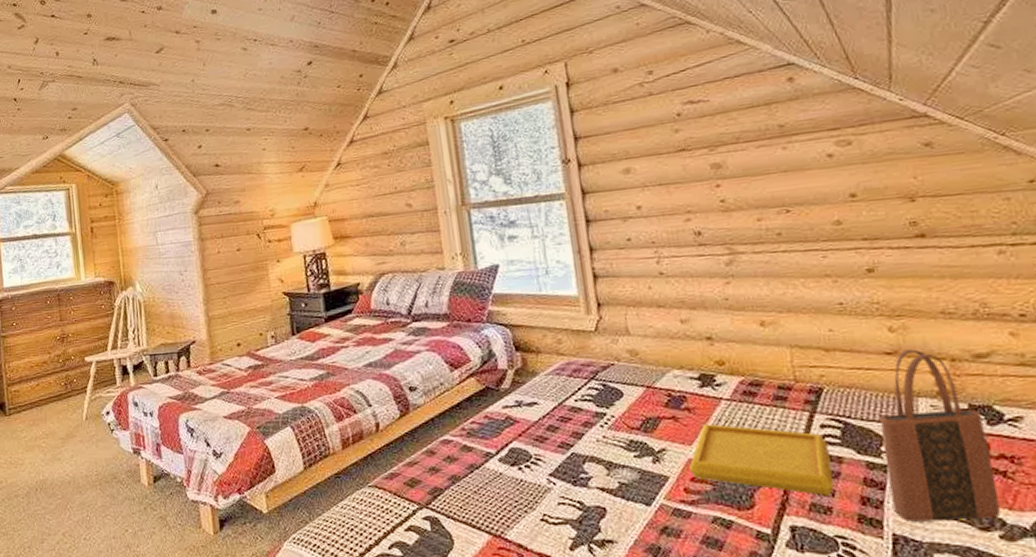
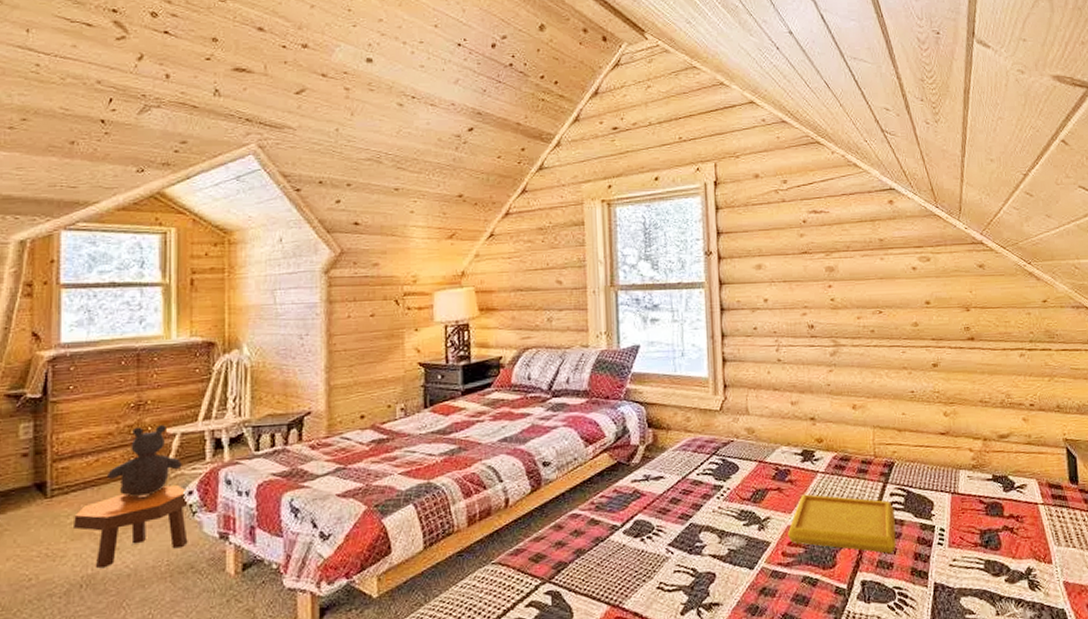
footstool: none [26,406,110,476] -> present [72,485,188,569]
teddy bear: none [46,353,99,416] -> present [108,424,182,498]
tote bag: present [880,349,1001,524] -> none [933,430,1007,573]

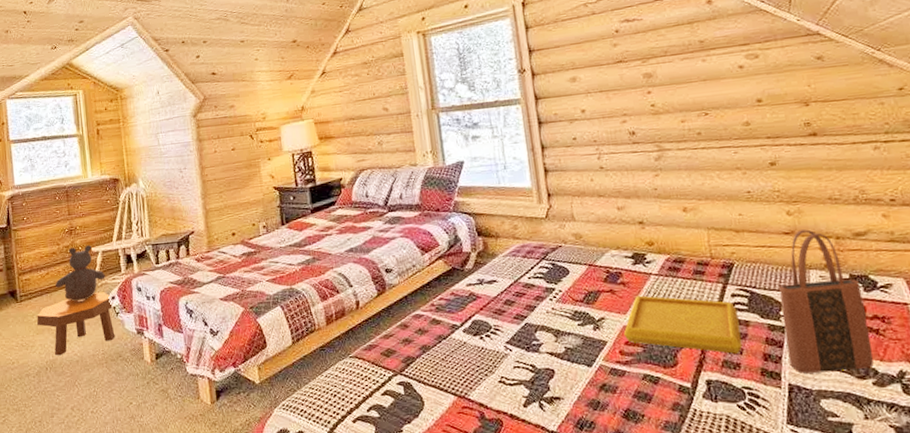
tote bag: none [933,430,1007,573] -> present [779,229,874,375]

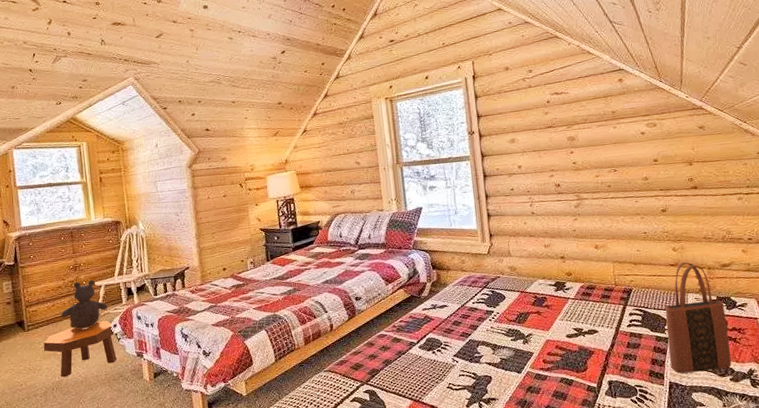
serving tray: present [623,295,743,354] -> none [546,315,636,360]

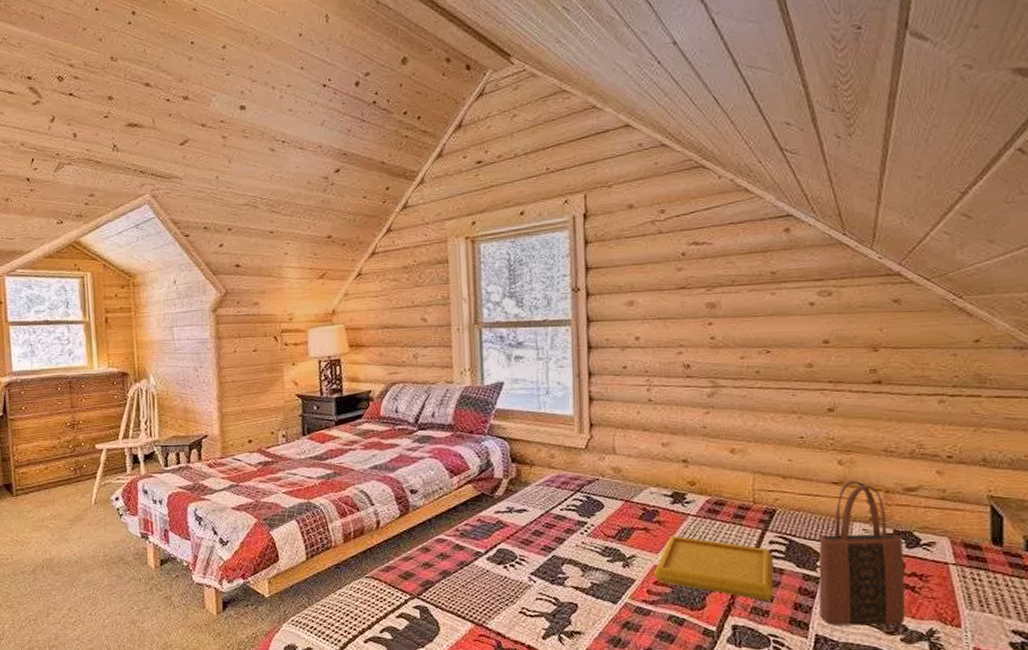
footstool: present [43,321,117,378] -> none [33,492,118,555]
teddy bear: present [61,279,108,330] -> none [55,441,109,500]
serving tray: none [546,315,636,360] -> present [653,536,774,601]

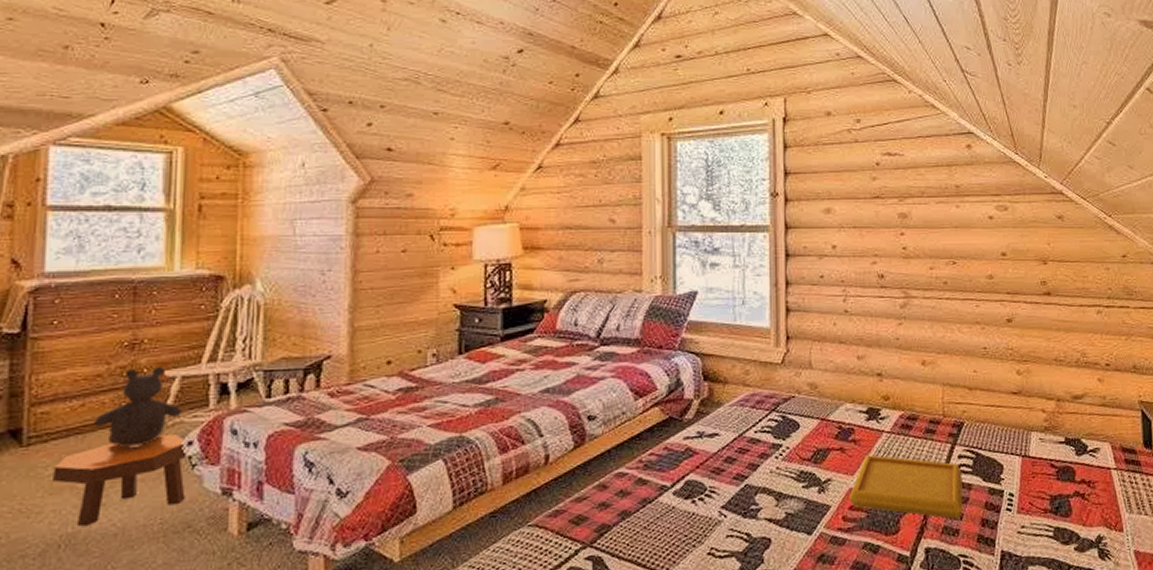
footstool: none [33,492,118,555] -> present [51,435,187,527]
teddy bear: none [55,441,109,500] -> present [94,366,182,448]
tote bag: present [819,481,904,627] -> none [1002,390,1077,541]

